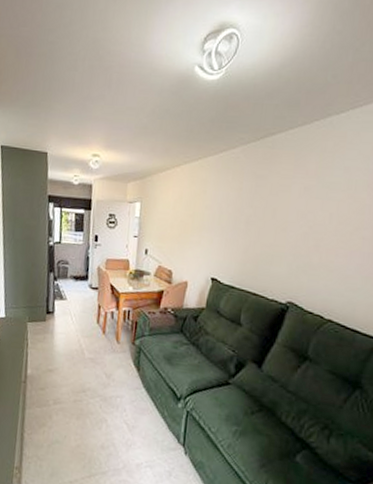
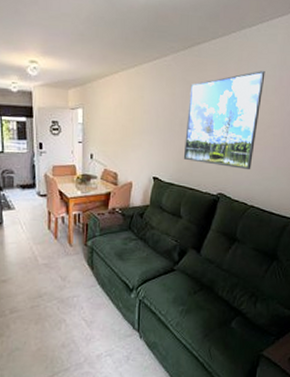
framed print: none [247,162,355,278] -> present [183,70,265,170]

